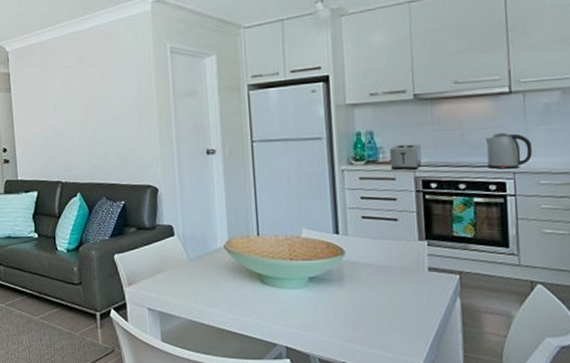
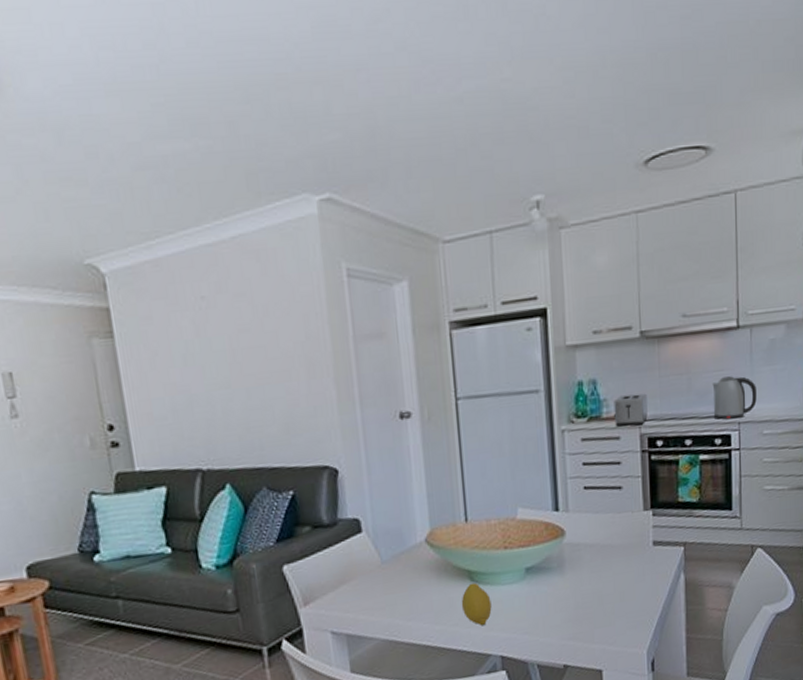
fruit: none [252,284,279,319] -> present [461,582,492,625]

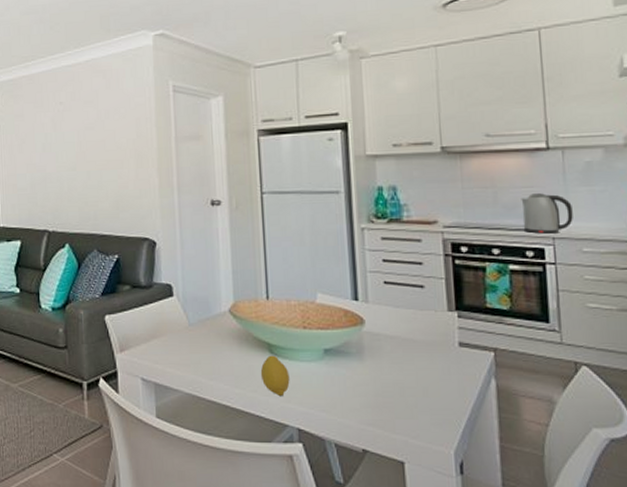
toaster: present [613,393,648,427] -> none [414,201,451,231]

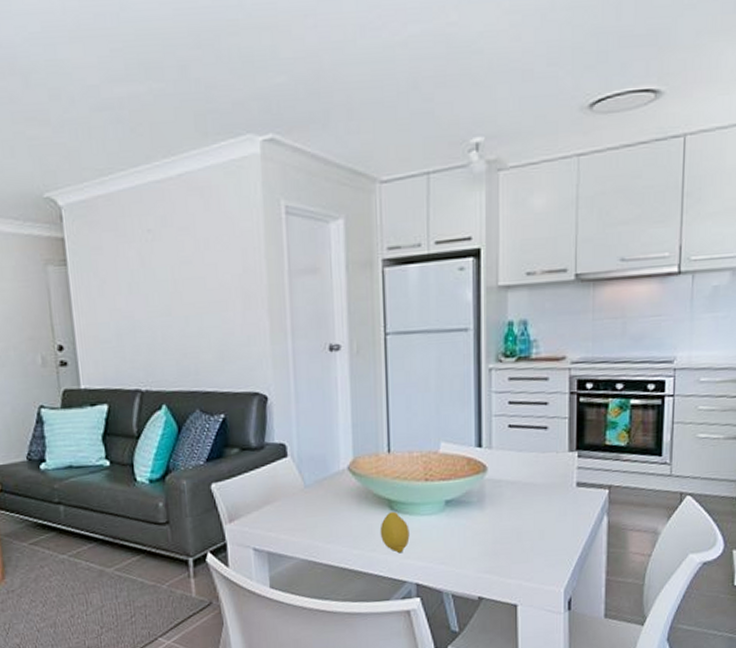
kettle: present [521,193,573,235] -> none [647,322,696,366]

